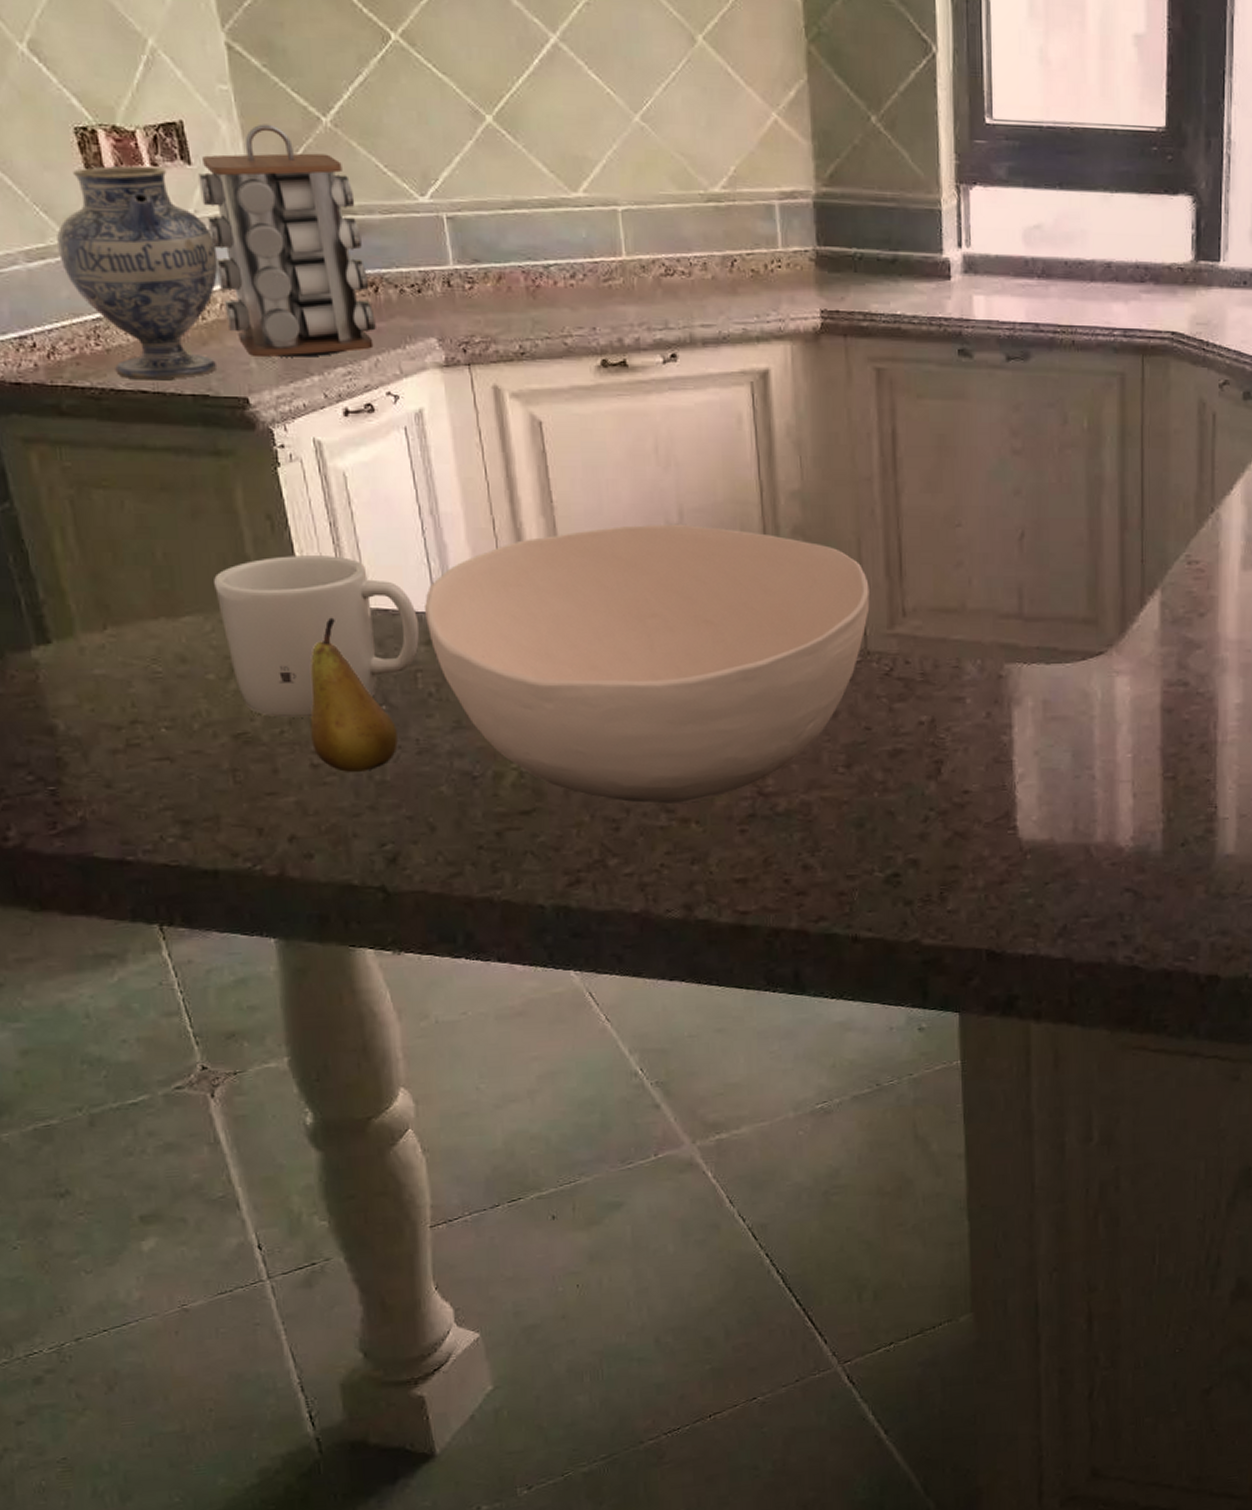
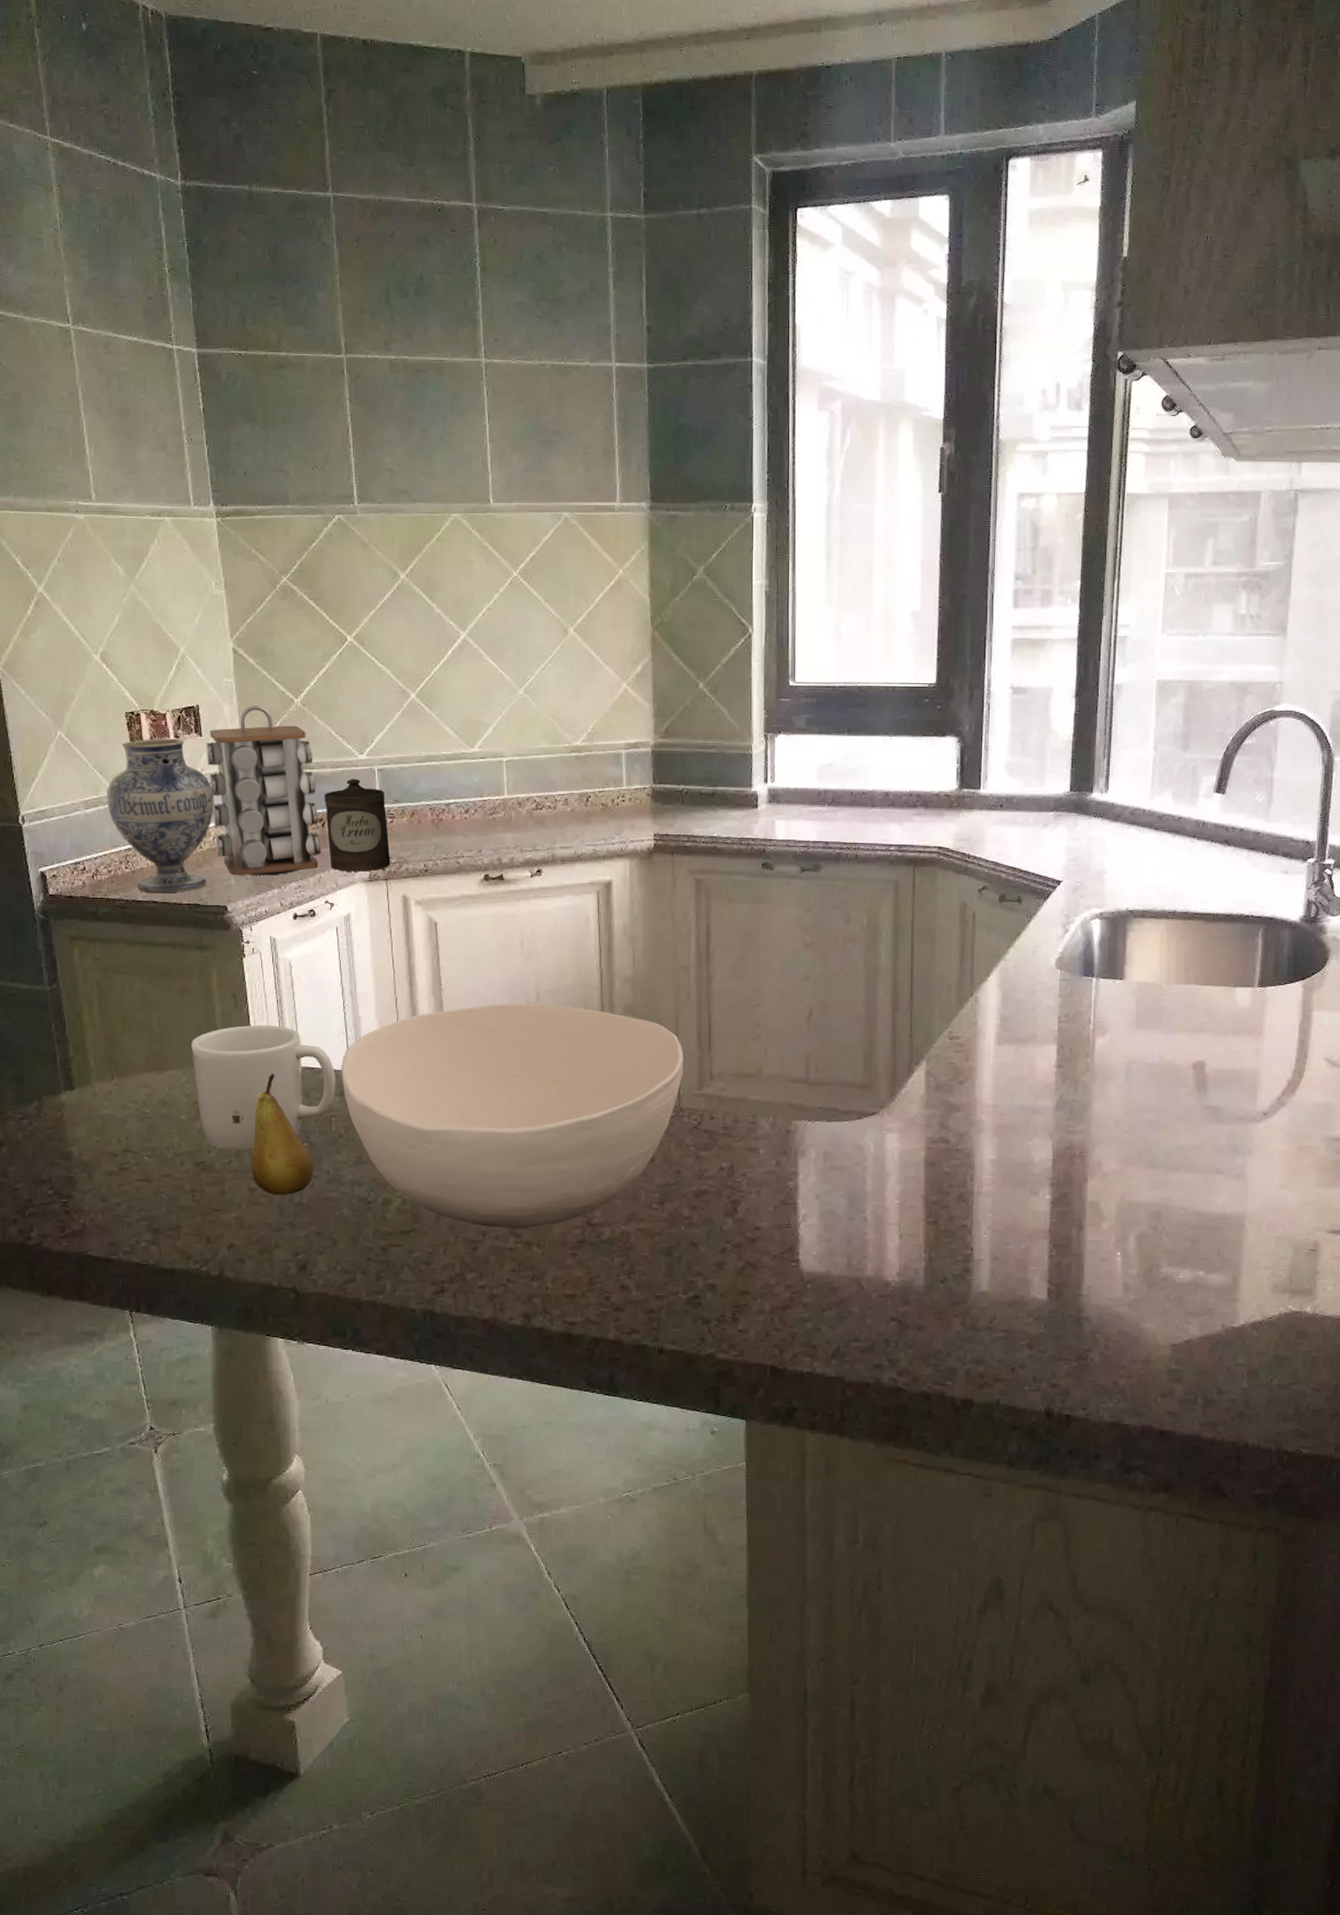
canister: none [374,229,474,354] -> present [324,779,391,872]

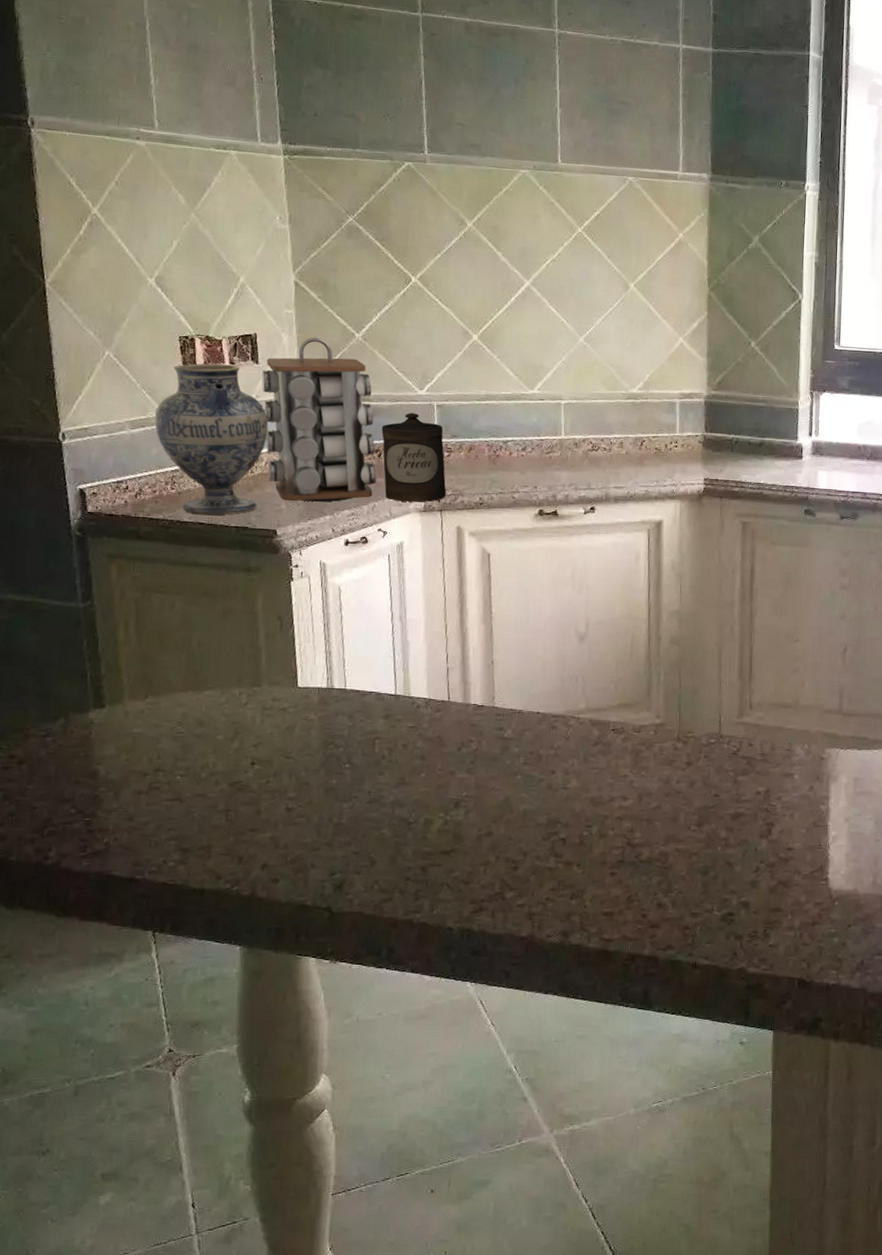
mug: present [191,1025,336,1151] -> none [232,647,382,771]
fruit: present [251,1073,314,1195] -> none [289,695,355,815]
bowl: present [340,1003,684,1229] -> none [386,632,726,850]

